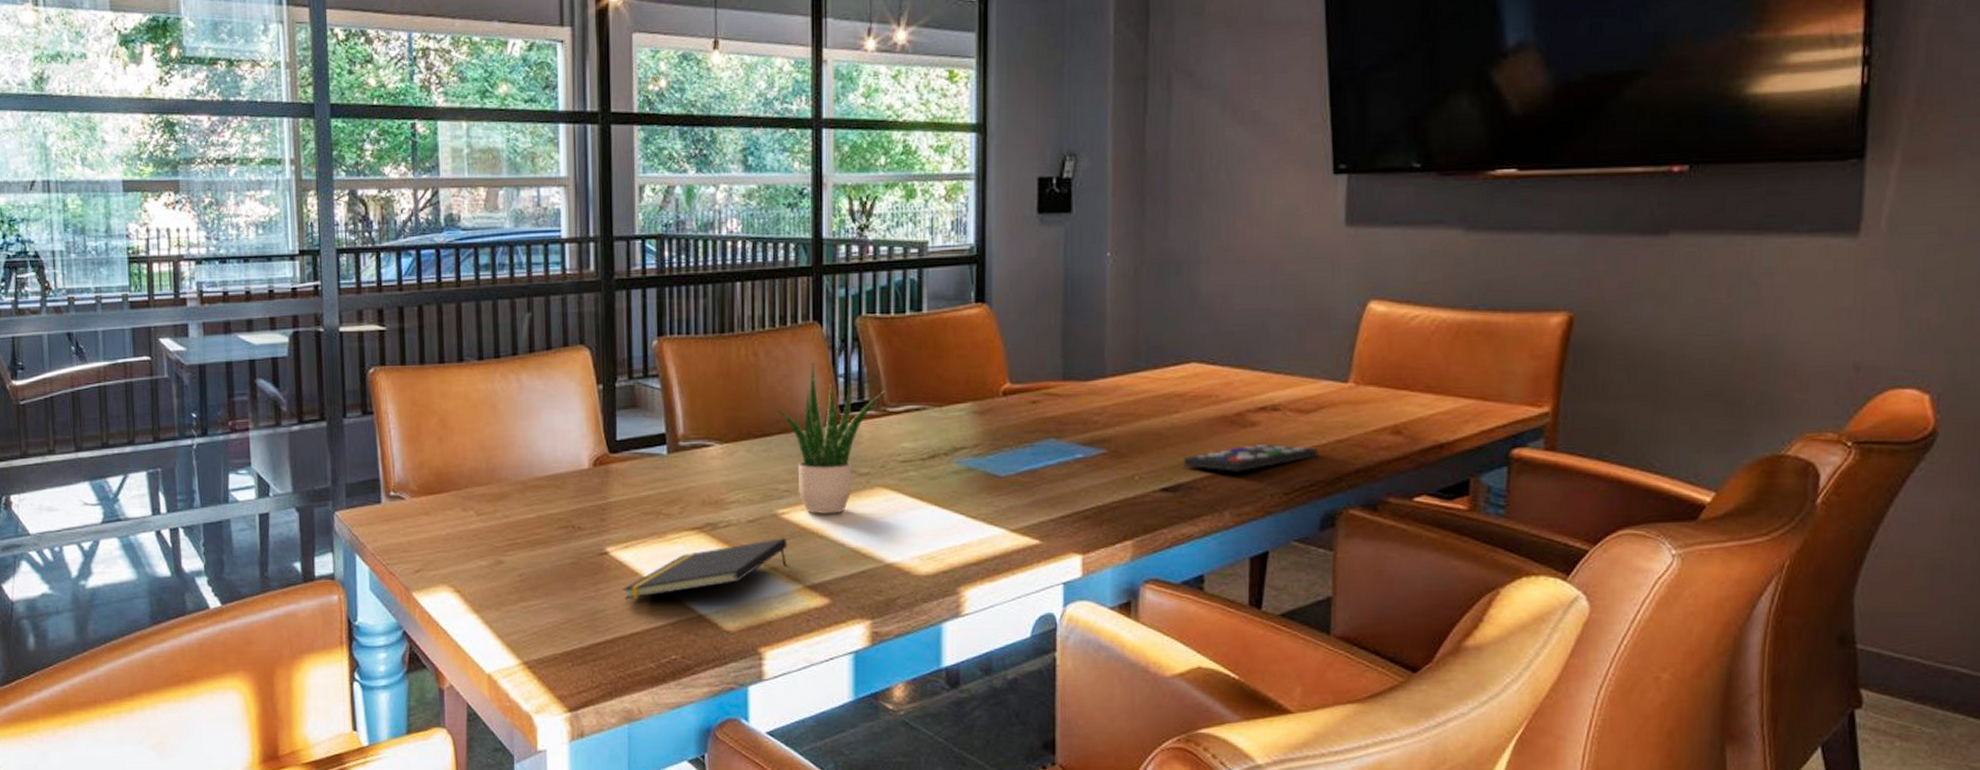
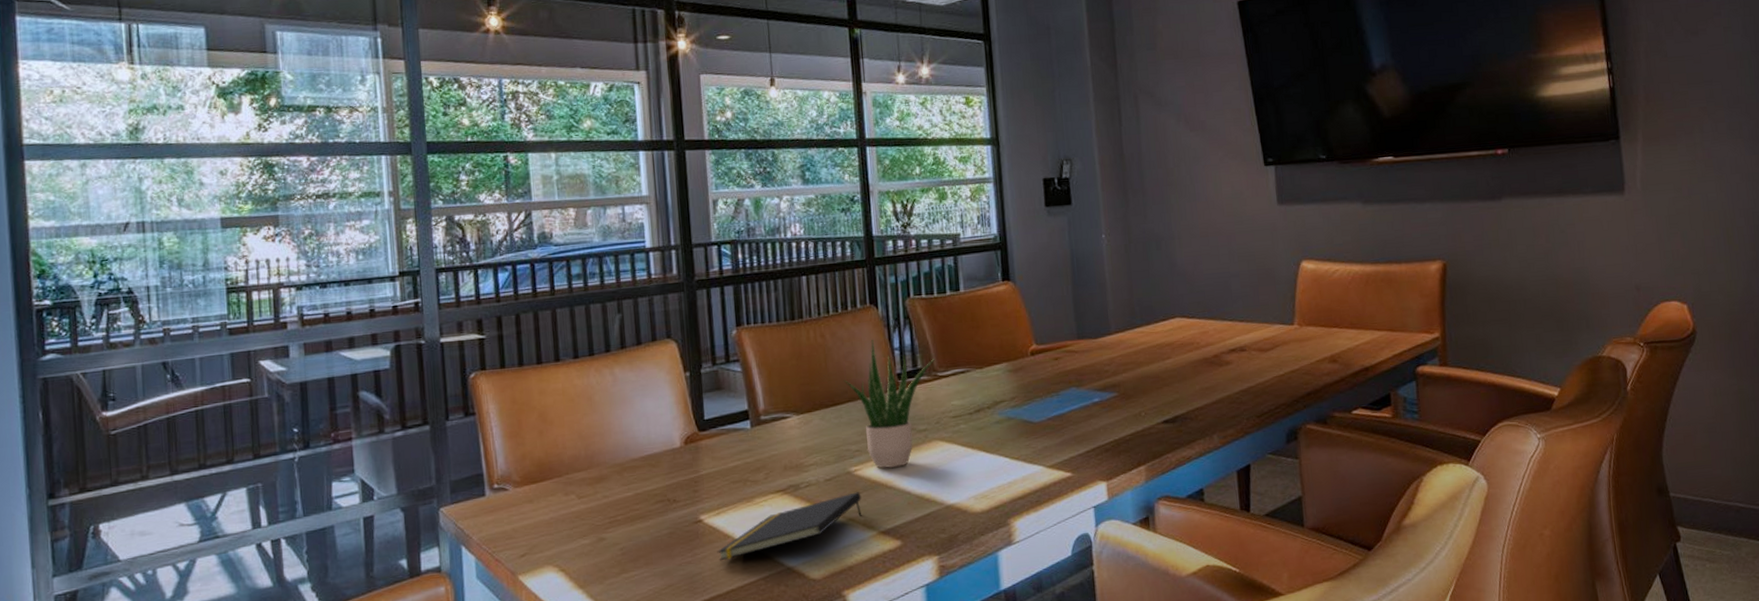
remote control: present [1182,444,1319,472] -> none [1177,377,1279,403]

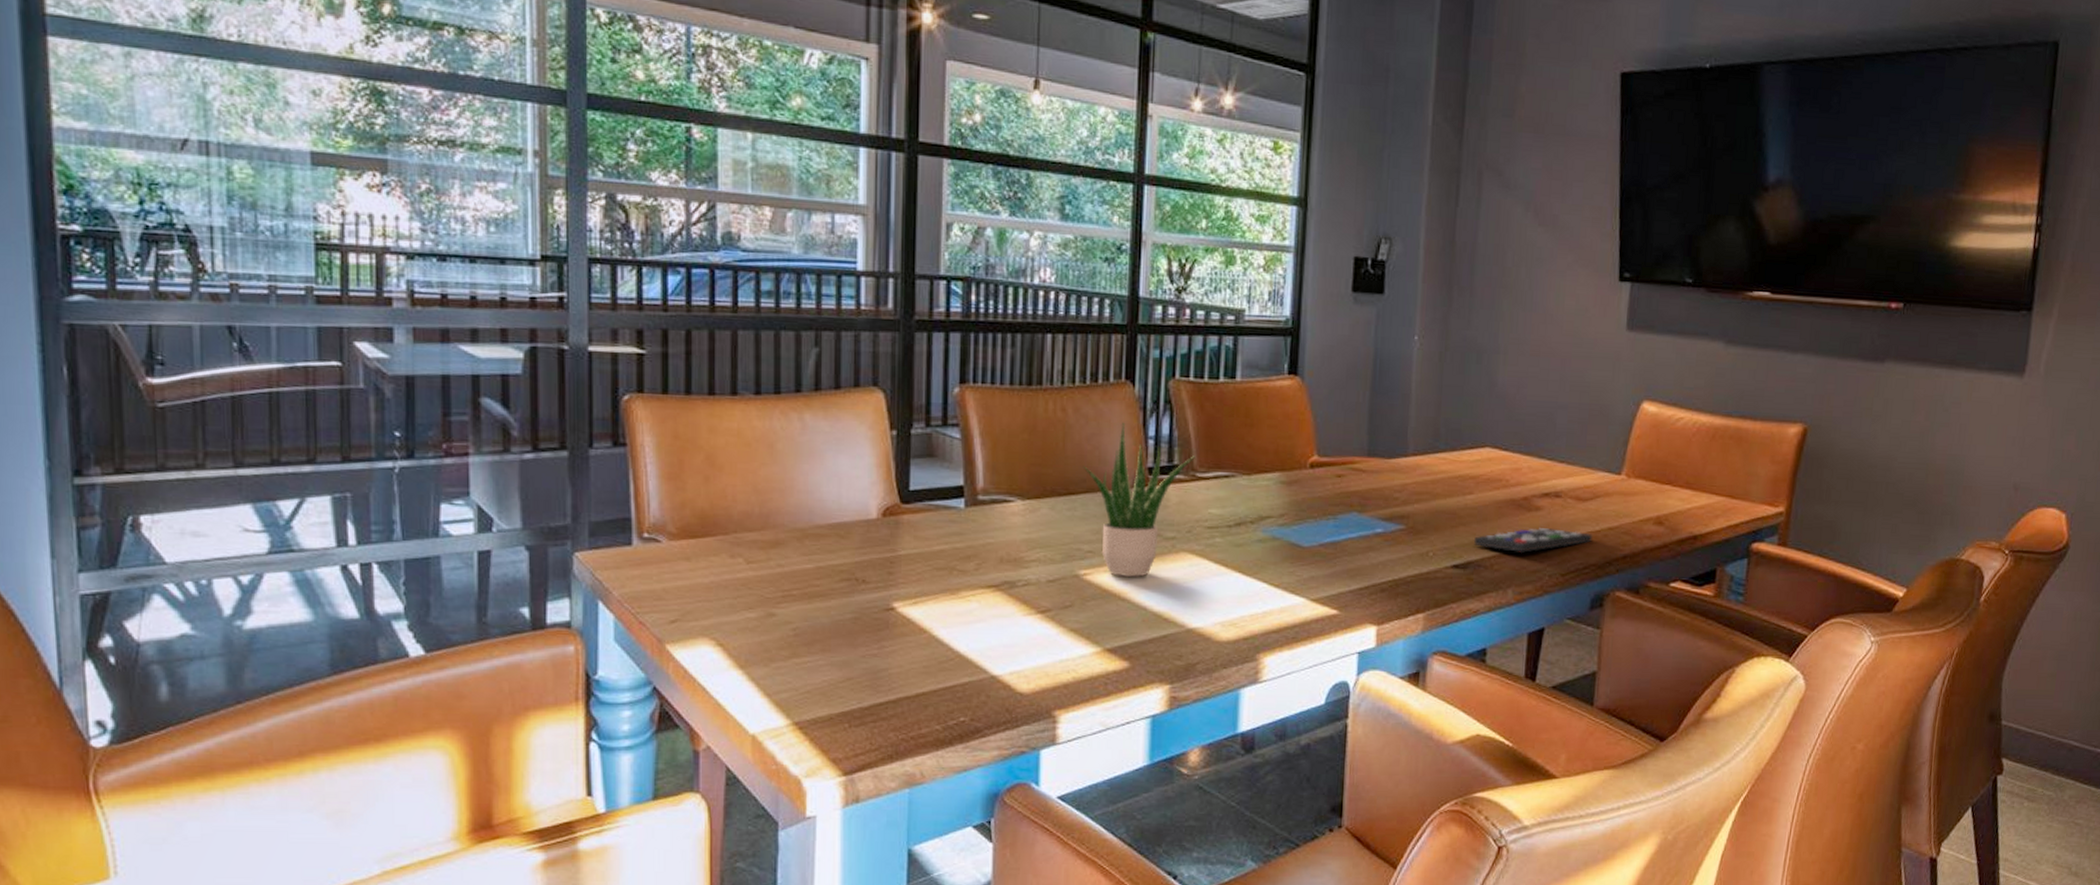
notepad: present [717,492,862,561] -> none [909,599,1088,659]
remote control: none [1177,377,1279,403] -> present [1473,528,1593,553]

